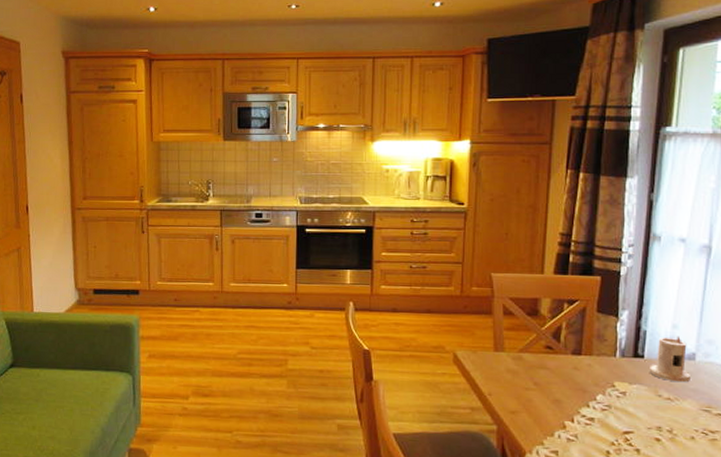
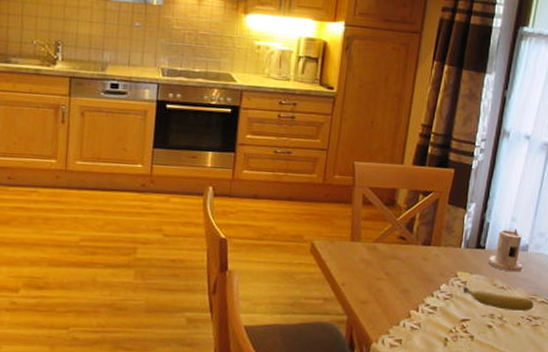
fruit: none [622,397,708,424] -> present [462,286,534,311]

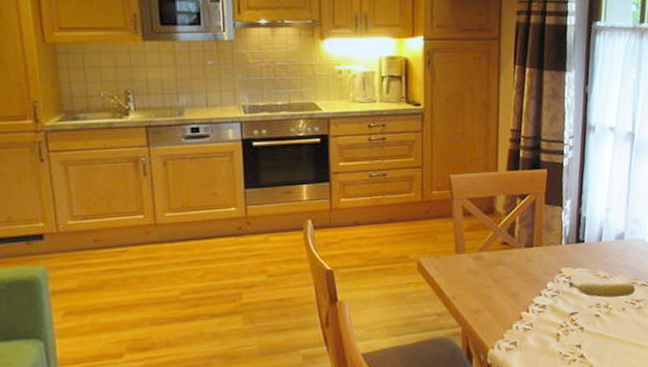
candle: present [488,228,522,273] -> none [588,218,621,261]

